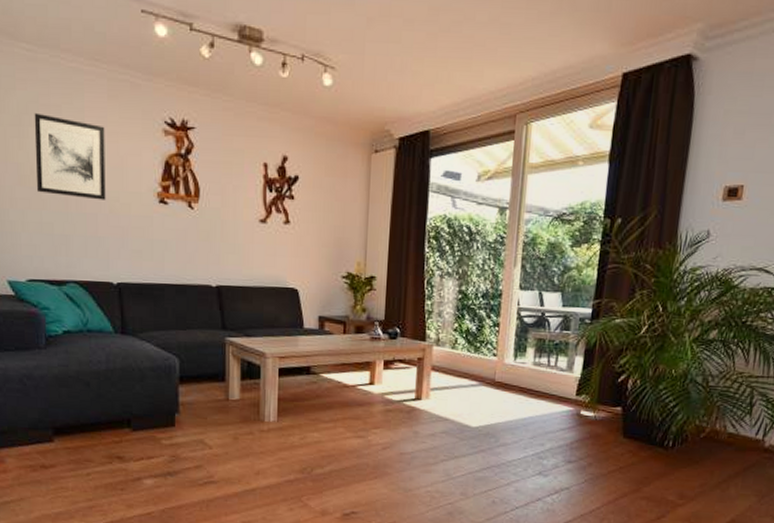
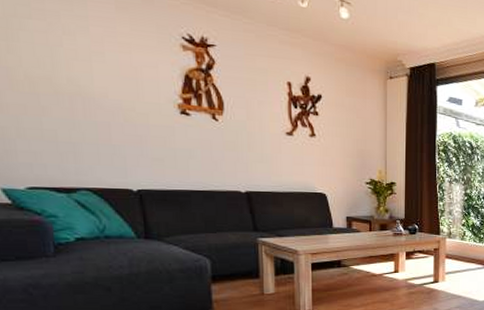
wall art: present [34,112,106,200] -> none [25,16,119,109]

